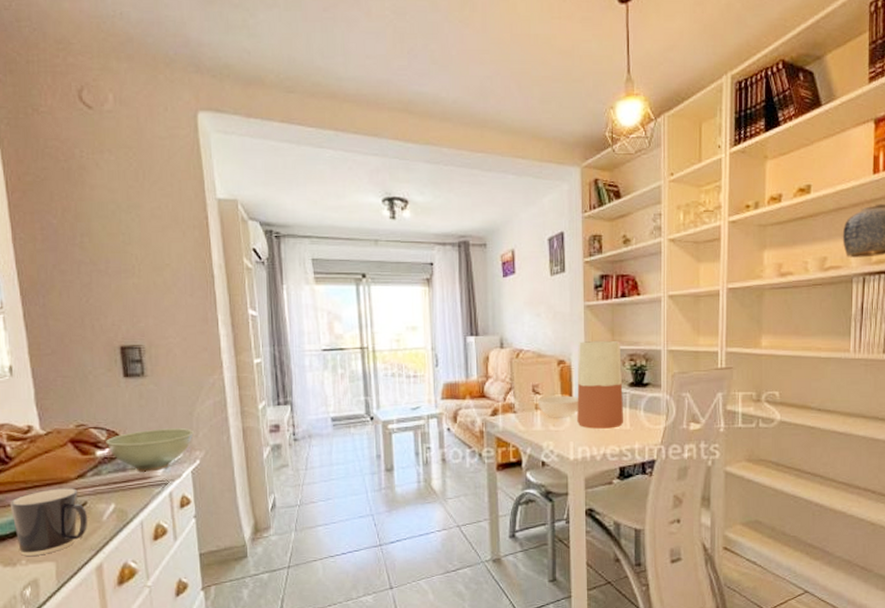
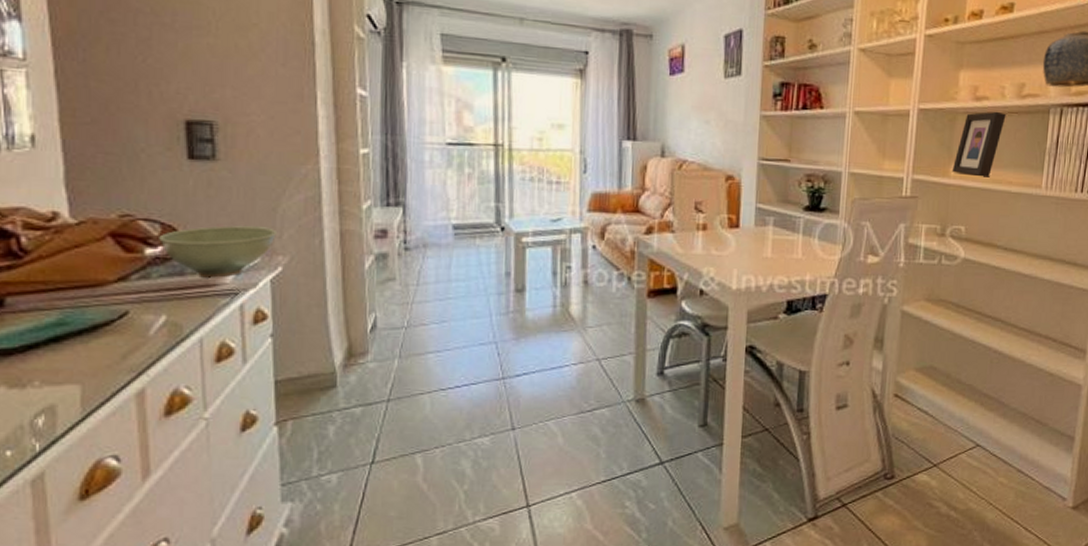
mug: present [10,488,88,556] -> none [21,293,129,376]
bowl: present [537,395,578,418] -> none [699,215,746,242]
vase: present [577,341,624,429] -> none [743,156,798,257]
picture frame: none [763,284,811,346] -> present [951,111,1006,178]

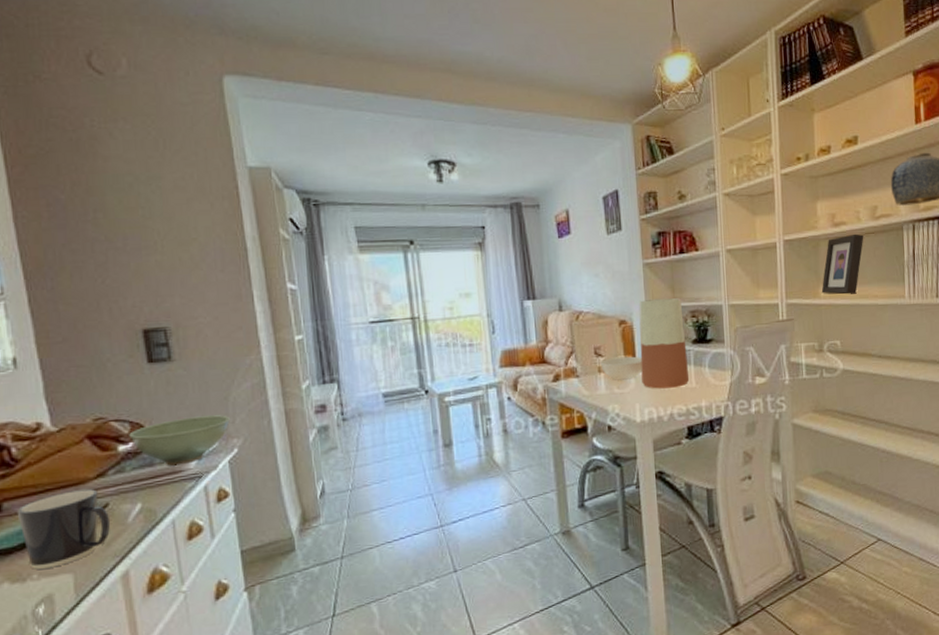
mug: none [21,293,129,376] -> present [17,489,111,570]
bowl: none [699,215,746,242] -> present [600,356,643,381]
vase: none [743,156,798,257] -> present [638,298,690,389]

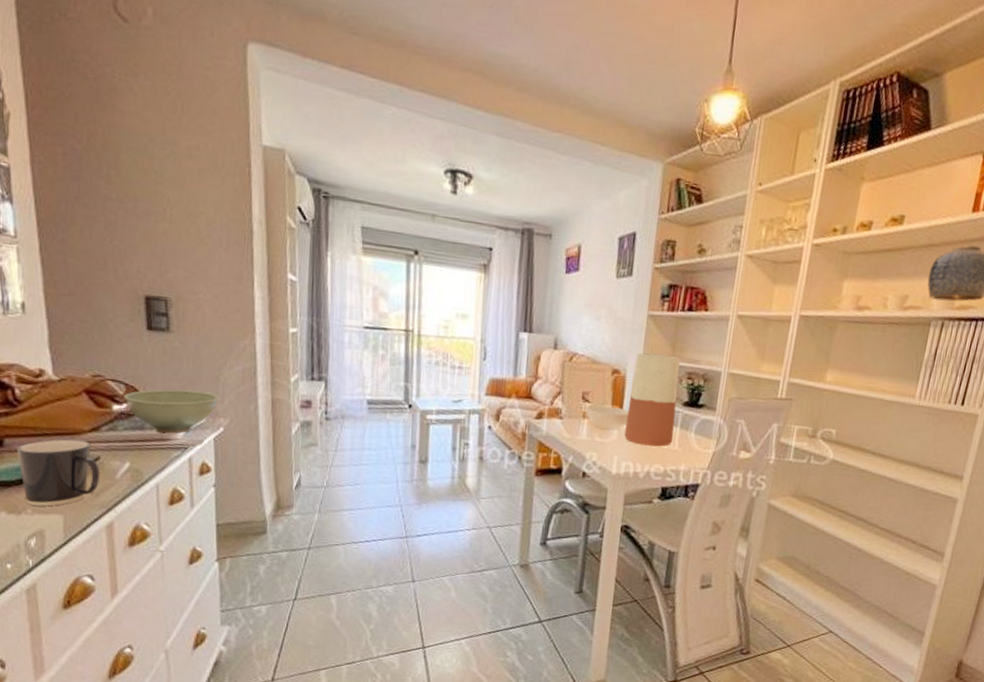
picture frame: present [821,233,864,295] -> none [827,321,887,385]

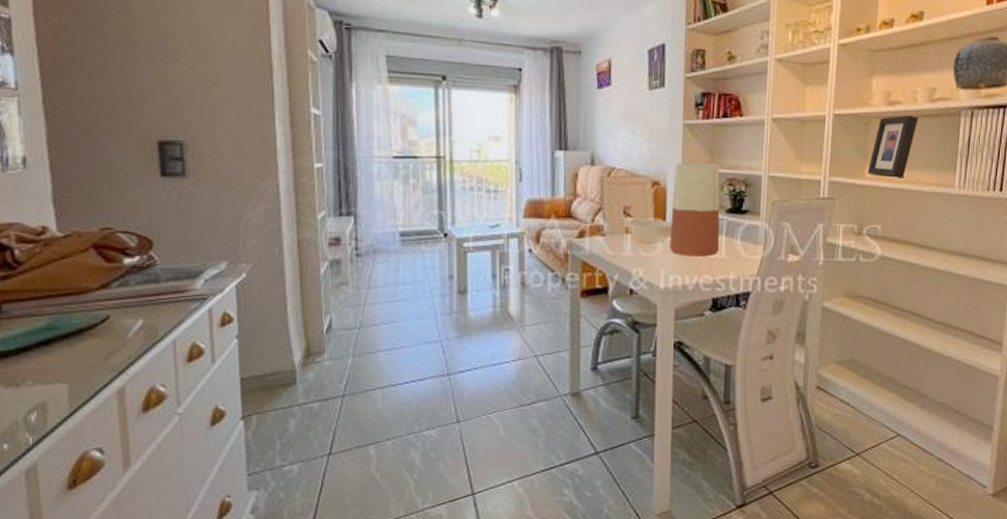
mug: present [16,439,101,507] -> none [15,300,110,376]
bowl: present [124,389,219,434] -> none [136,236,240,285]
picture frame: none [827,321,887,385] -> present [867,115,919,178]

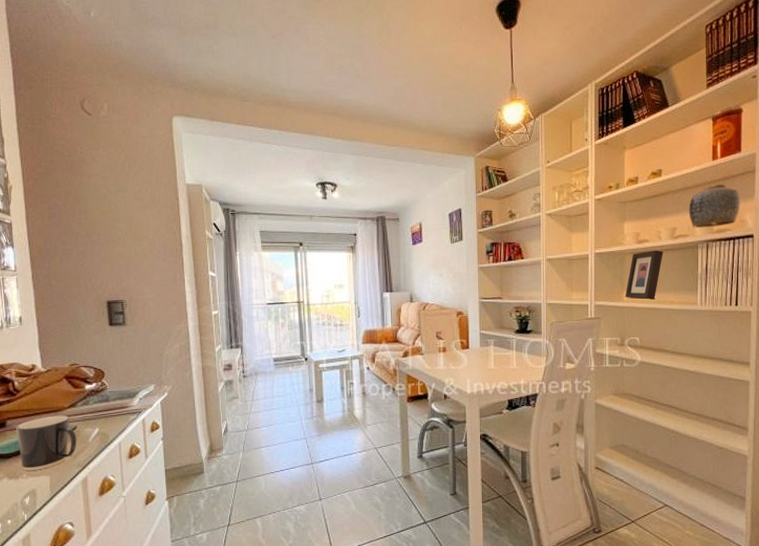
mug: none [15,300,110,376] -> present [15,415,77,471]
bowl: present [628,219,672,244] -> none [440,341,474,359]
vase: present [670,162,720,257] -> none [473,296,512,368]

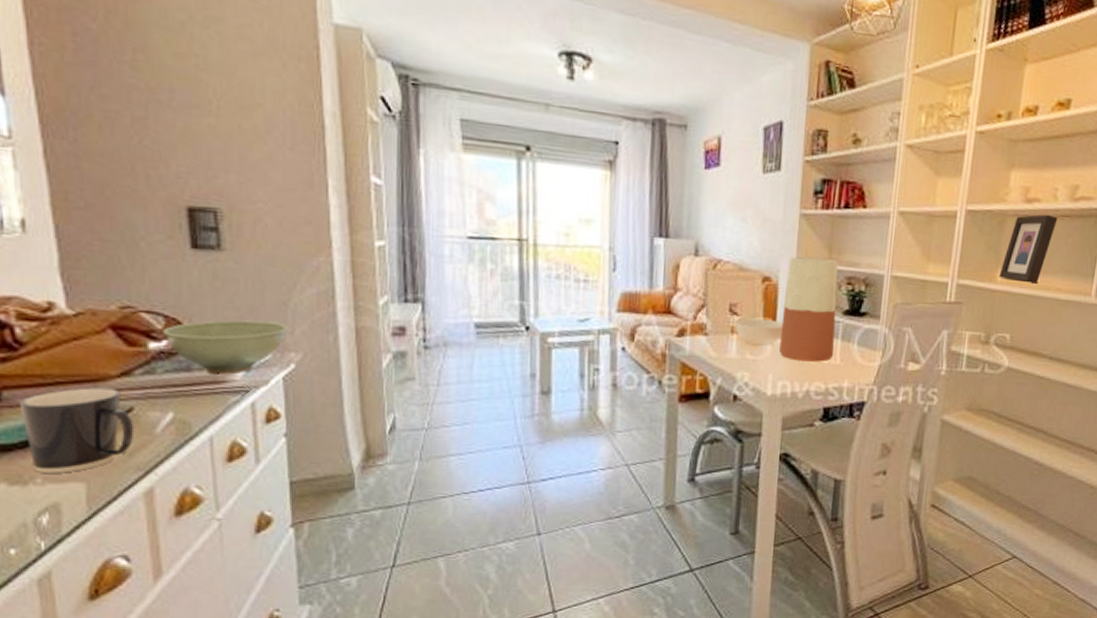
bowl: none [93,367,163,402] -> present [163,320,288,375]
bowl: none [440,341,474,359] -> present [734,318,783,346]
vase: none [473,296,512,368] -> present [779,256,838,362]

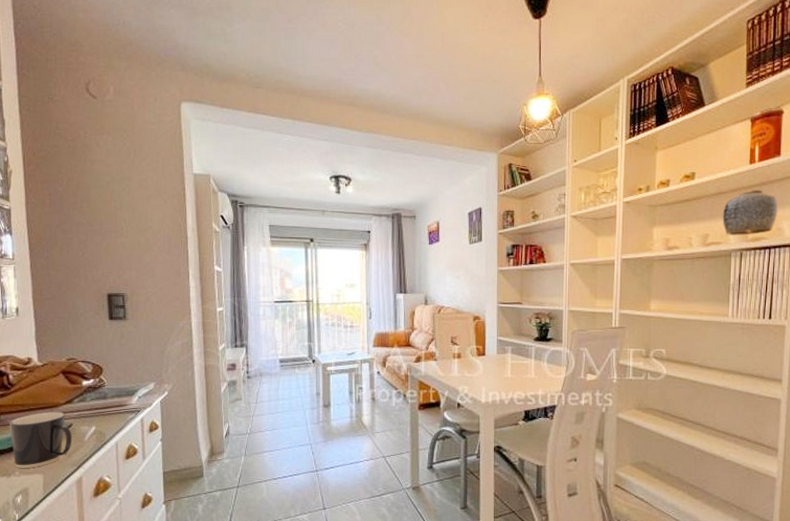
bowl: present [163,320,288,375] -> none [91,364,164,400]
bowl: present [734,318,783,346] -> none [455,347,490,366]
vase: present [779,256,838,362] -> none [489,301,530,377]
picture frame: present [998,214,1058,284] -> none [652,257,694,310]

